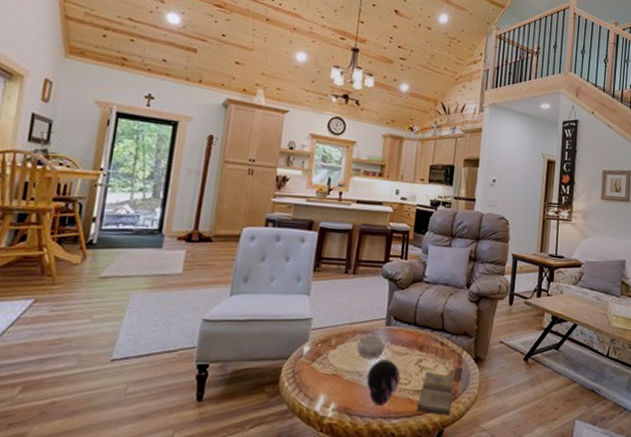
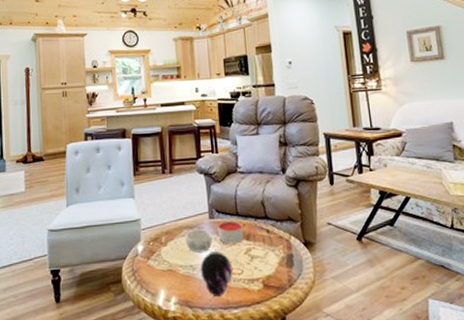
candle: none [391,329,418,353] -> present [217,220,244,244]
diary: present [416,372,454,415] -> none [253,260,290,303]

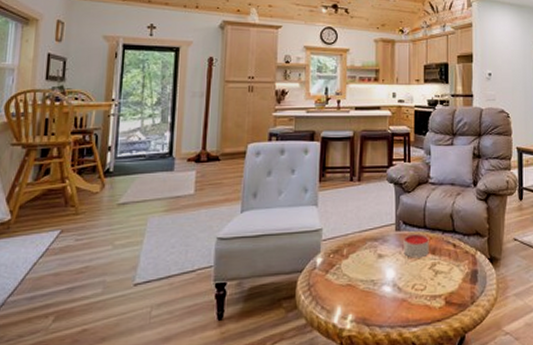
decorative bowl: present [184,228,212,253] -> none [368,241,397,267]
decorative orb: present [200,251,233,296] -> none [381,266,416,314]

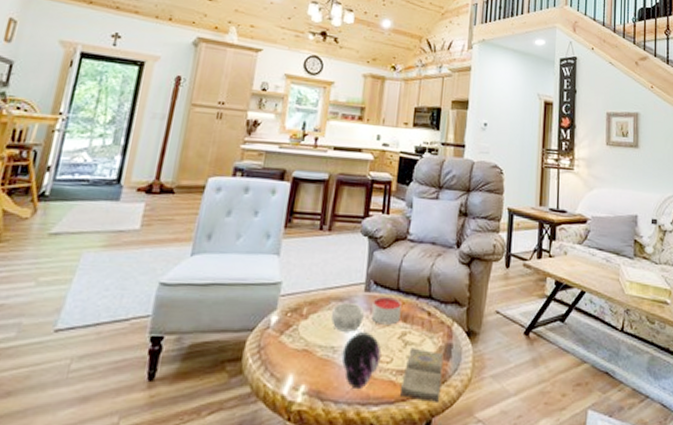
decorative bowl: none [368,241,397,267] -> present [330,302,364,332]
decorative orb: none [381,266,416,314] -> present [341,332,382,388]
diary: none [435,275,471,321] -> present [399,347,444,402]

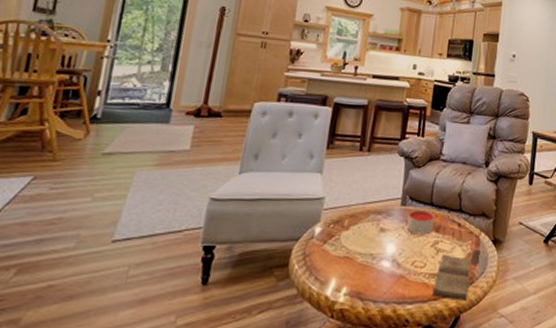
decorative bowl: present [330,302,364,332] -> none [370,214,400,241]
decorative orb: present [341,332,382,388] -> none [380,241,416,290]

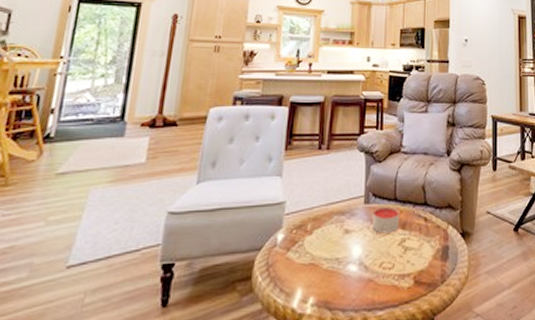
diary: present [432,254,472,301] -> none [402,252,441,302]

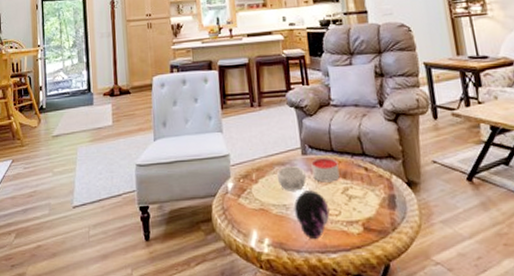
decorative bowl: none [334,215,365,243] -> present [276,165,306,191]
decorative orb: none [346,242,384,296] -> present [294,190,330,239]

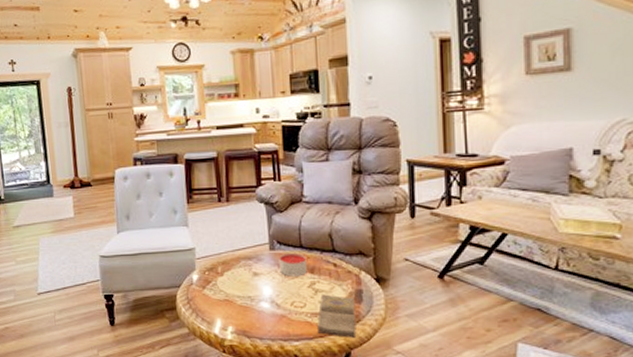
decorative bowl: present [276,165,306,191] -> none [242,260,273,284]
decorative orb: present [294,190,330,239] -> none [259,284,295,328]
diary: none [353,200,394,248] -> present [316,294,357,338]

